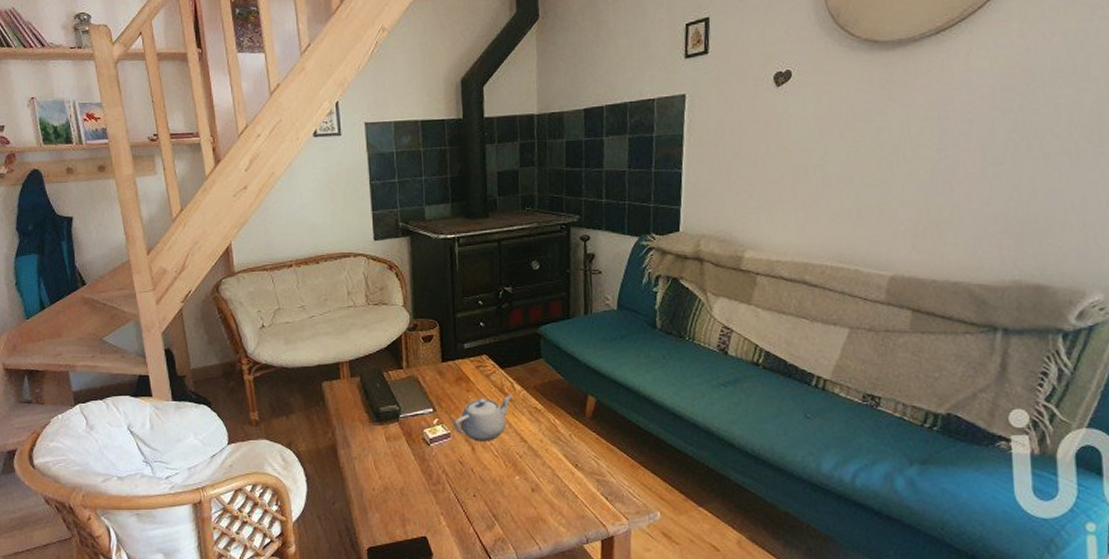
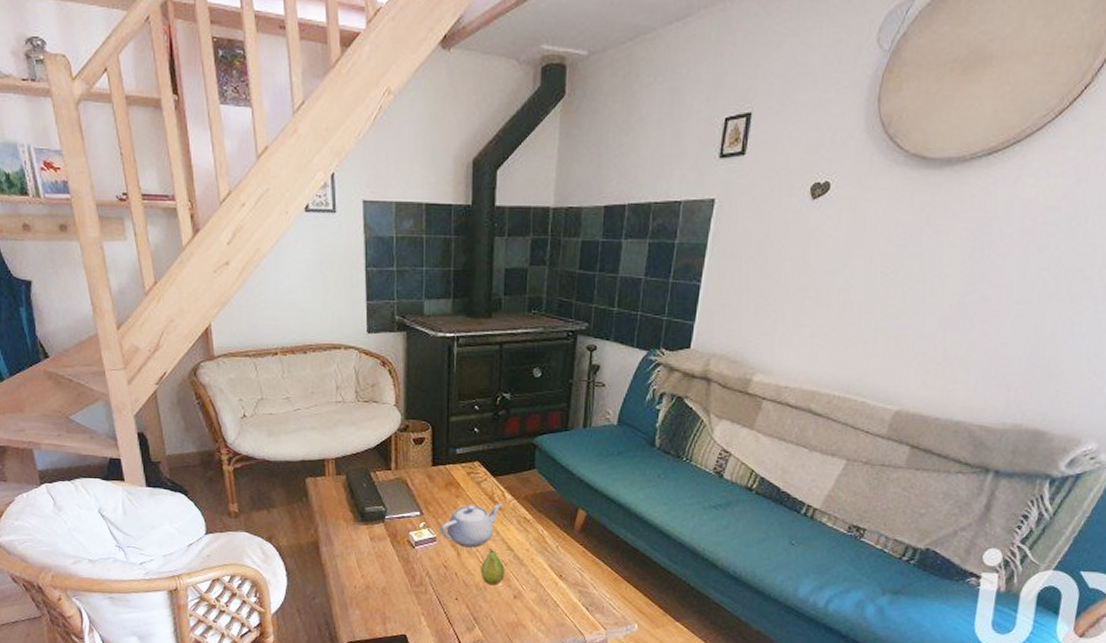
fruit: none [496,441,520,480] -> present [481,548,505,586]

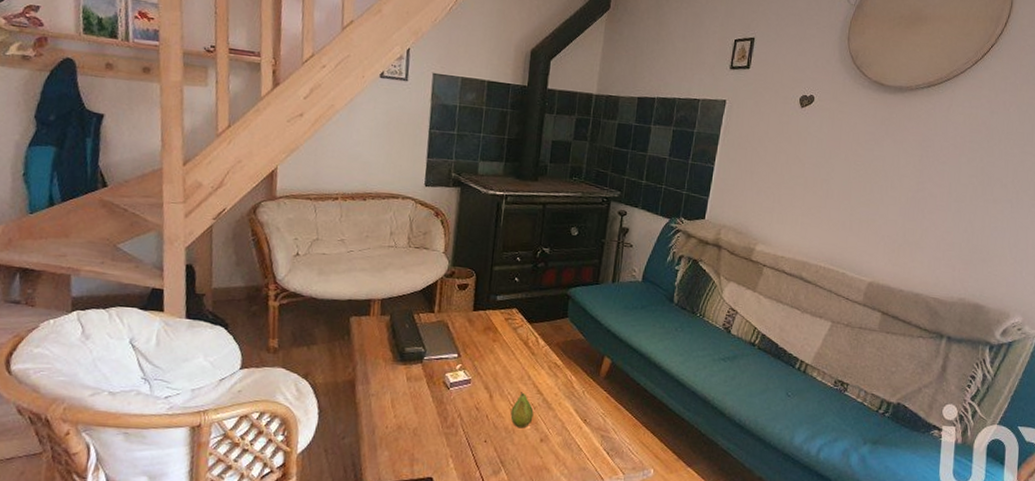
teapot: present [441,503,503,548] -> none [476,348,536,391]

